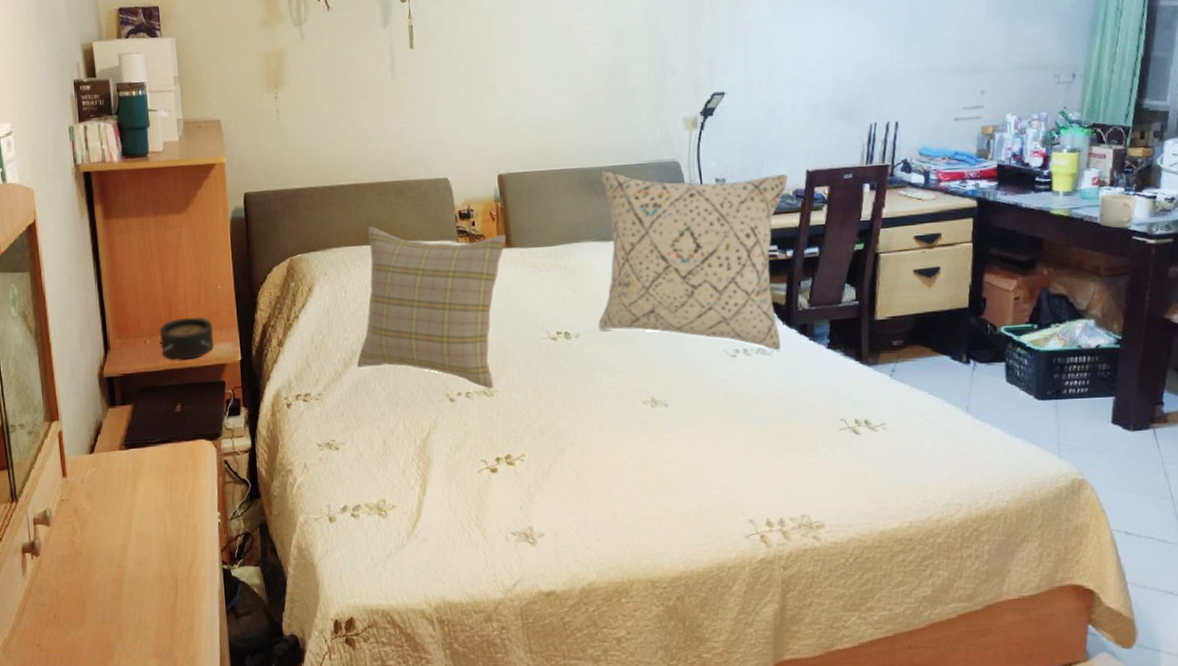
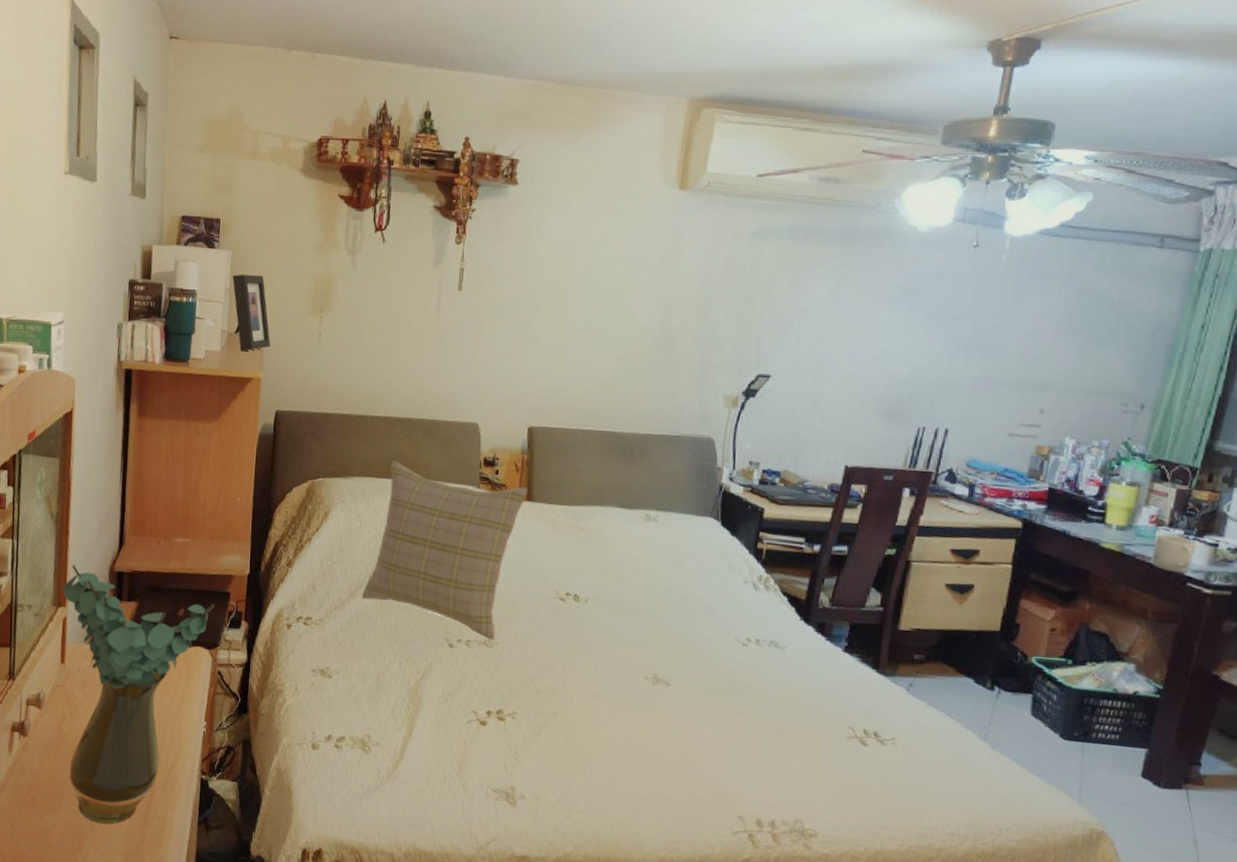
vase: none [52,377,211,629] -> present [61,564,215,824]
alarm clock: present [158,316,215,361] -> none [173,524,227,566]
picture frame: none [180,58,229,138] -> present [232,274,271,352]
pillow: present [598,171,788,350] -> none [609,438,825,645]

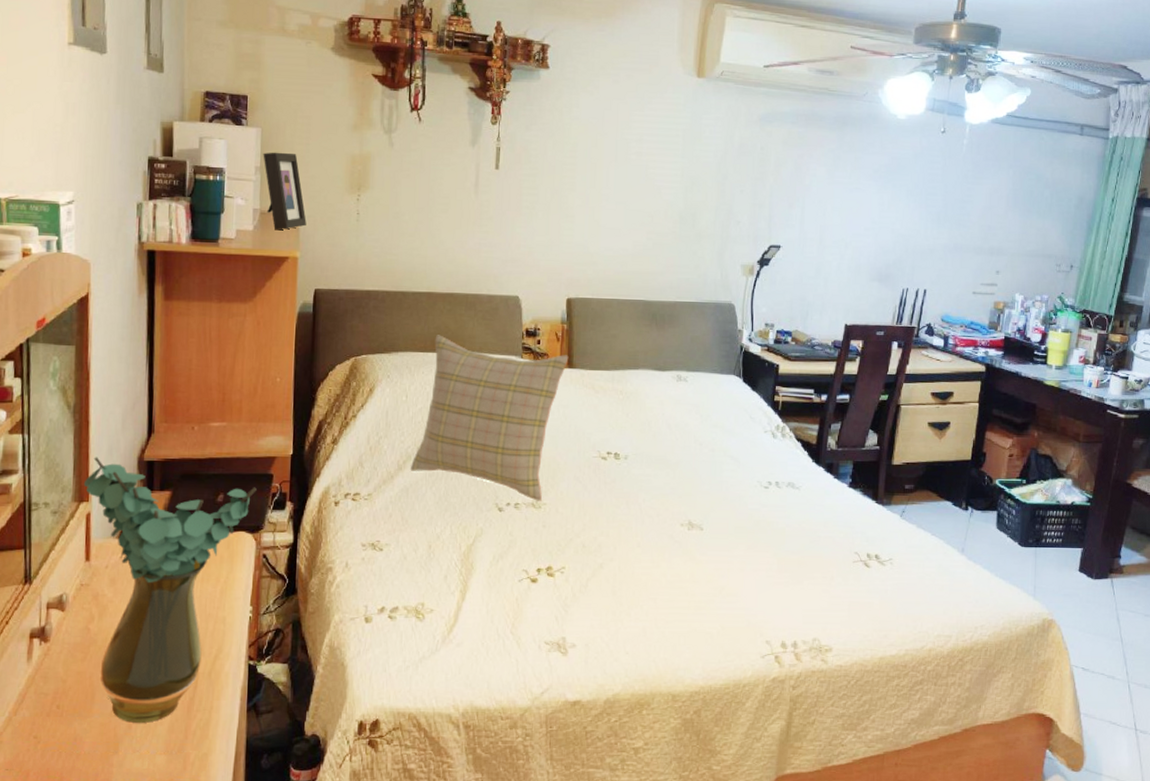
mug: present [1152,533,1196,573] -> none [1082,370,1113,402]

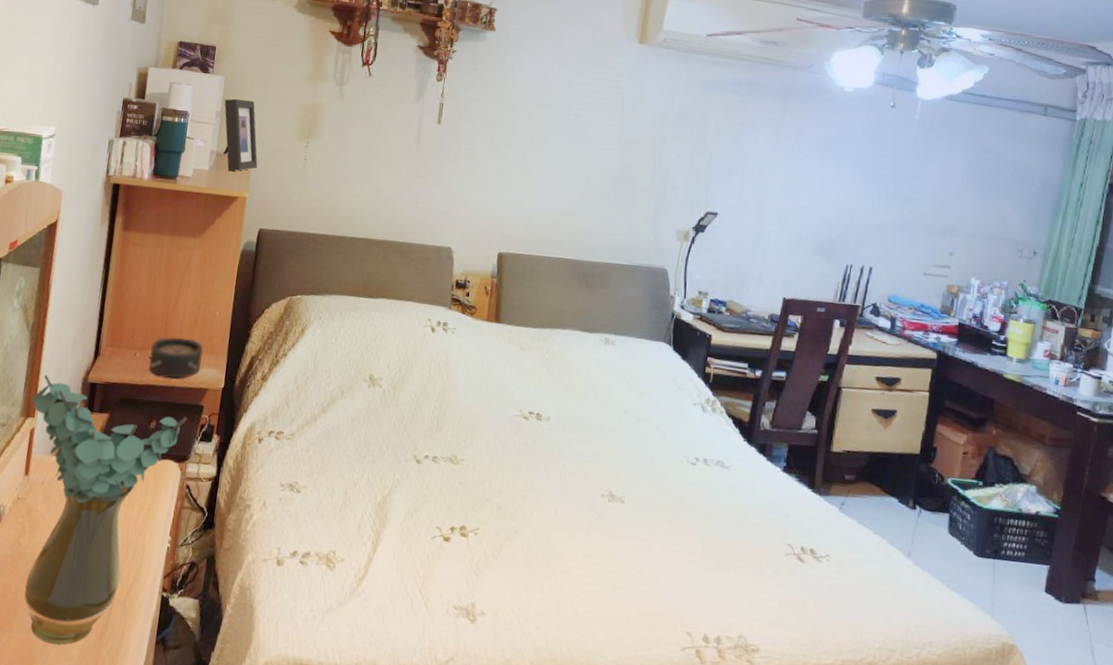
alarm clock: none [209,407,267,450] -> present [148,337,203,379]
pillow: present [411,335,569,501] -> none [334,280,497,457]

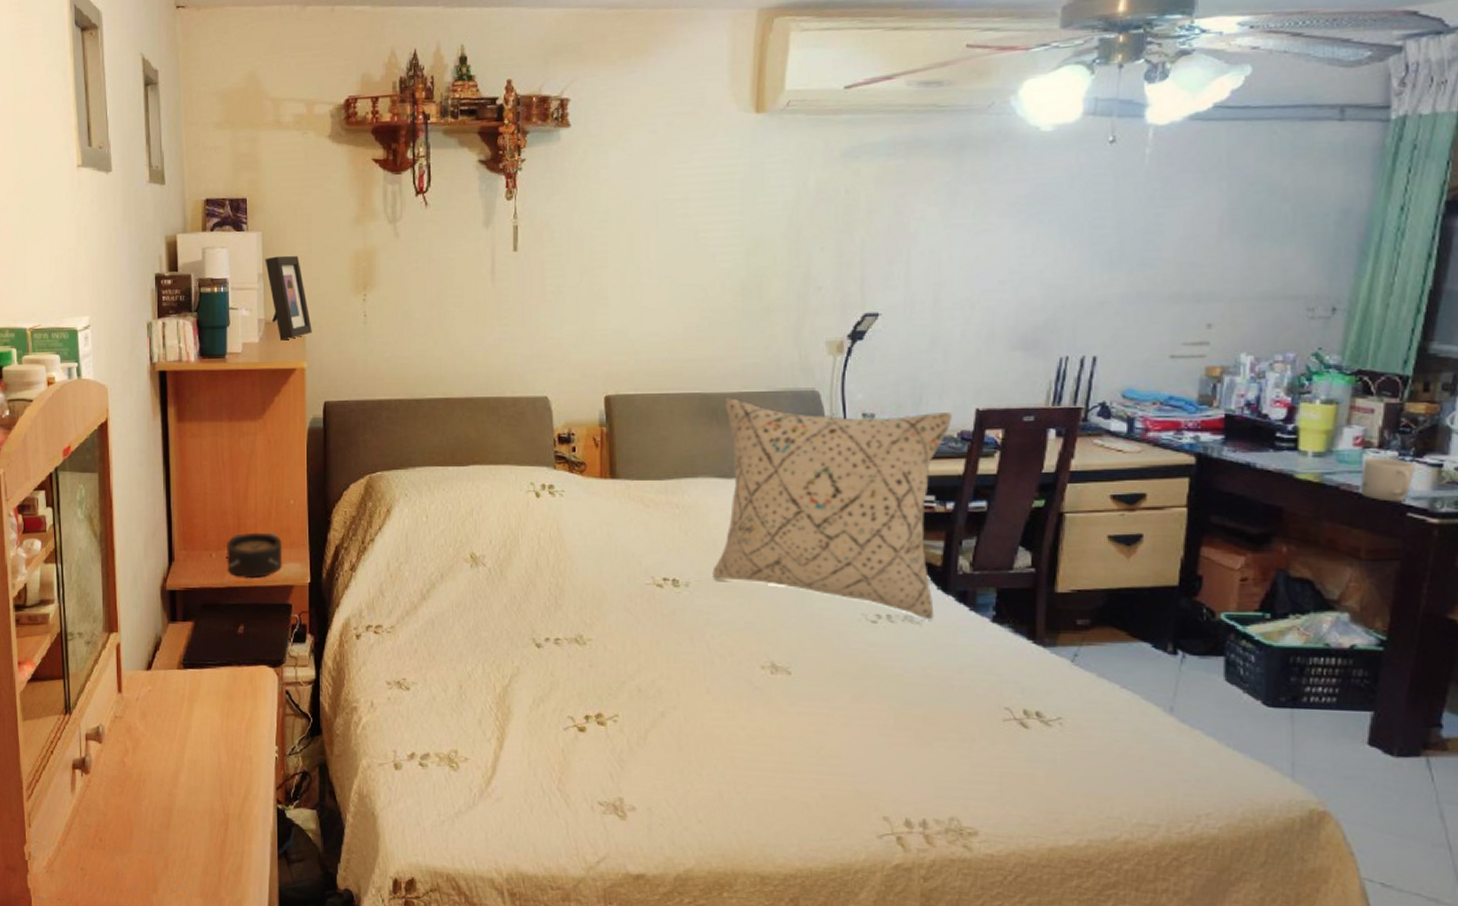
vase: present [24,374,187,645] -> none [112,586,276,863]
pillow: none [569,266,765,465] -> present [712,398,952,619]
mug: none [1048,366,1083,403] -> present [1361,457,1415,502]

